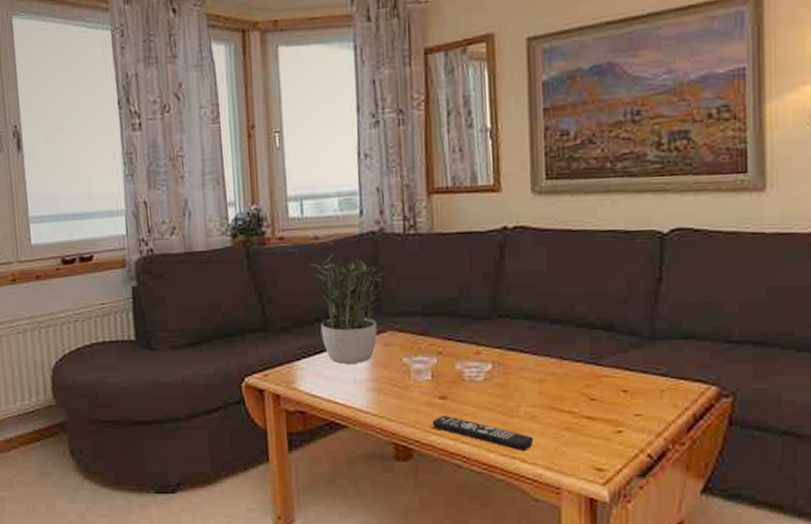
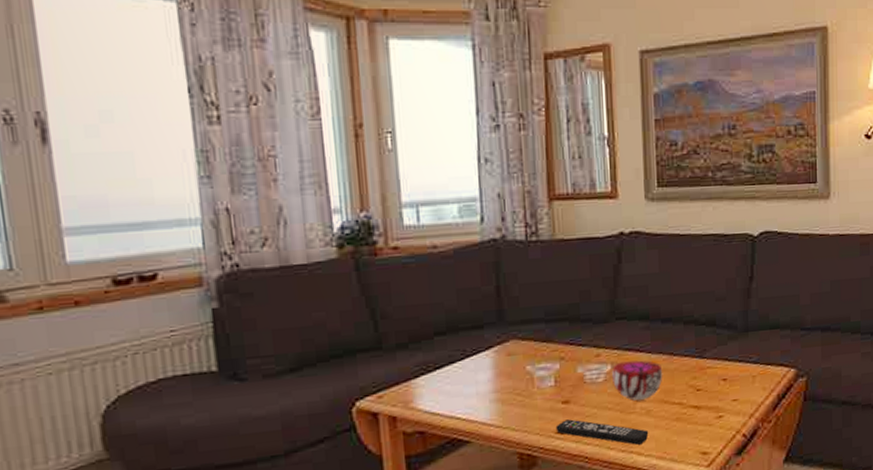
potted plant: present [308,253,385,364] -> none [426,263,507,378]
decorative bowl: none [493,361,551,403] -> present [612,360,663,401]

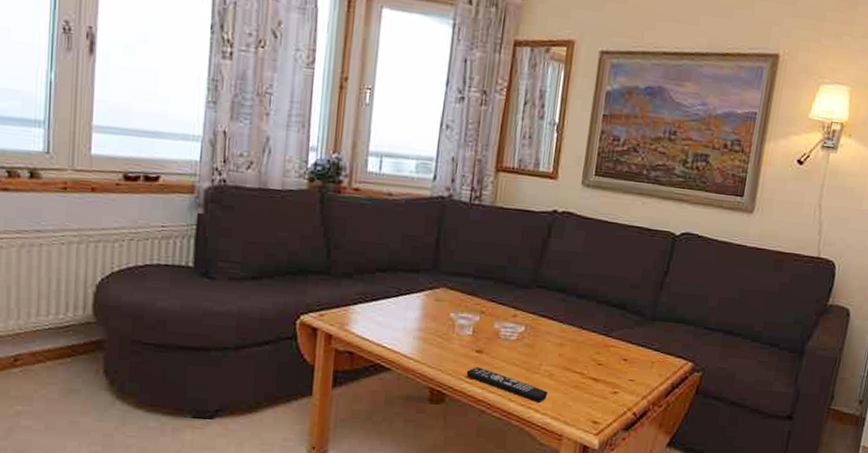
decorative bowl: present [612,360,663,401] -> none [524,326,571,363]

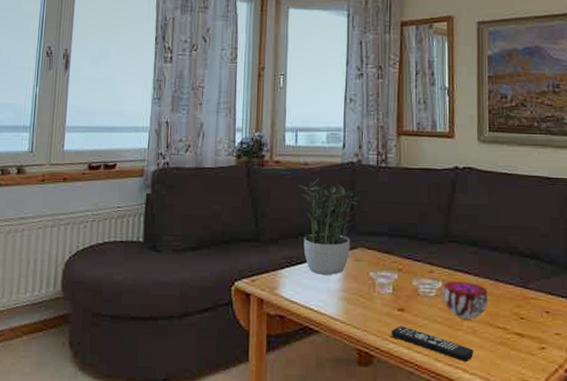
potted plant: none [378,211,447,314] -> present [298,178,360,275]
decorative bowl: none [524,326,571,363] -> present [443,281,489,319]

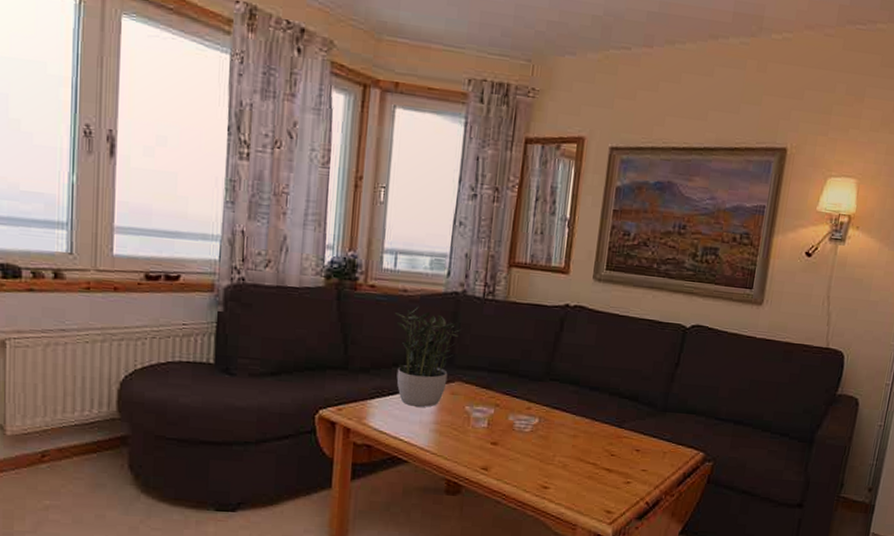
remote control: present [391,326,474,362] -> none [482,459,563,493]
decorative bowl: present [443,281,489,319] -> none [538,418,584,454]

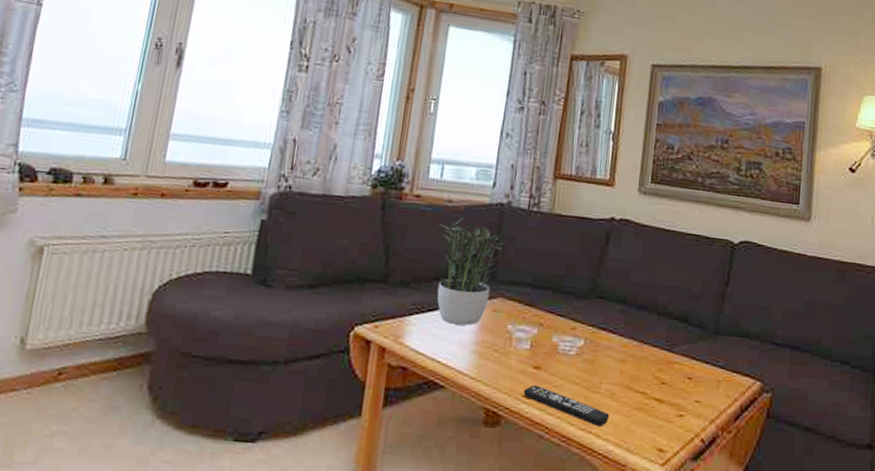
remote control: none [482,459,563,493] -> present [523,385,610,426]

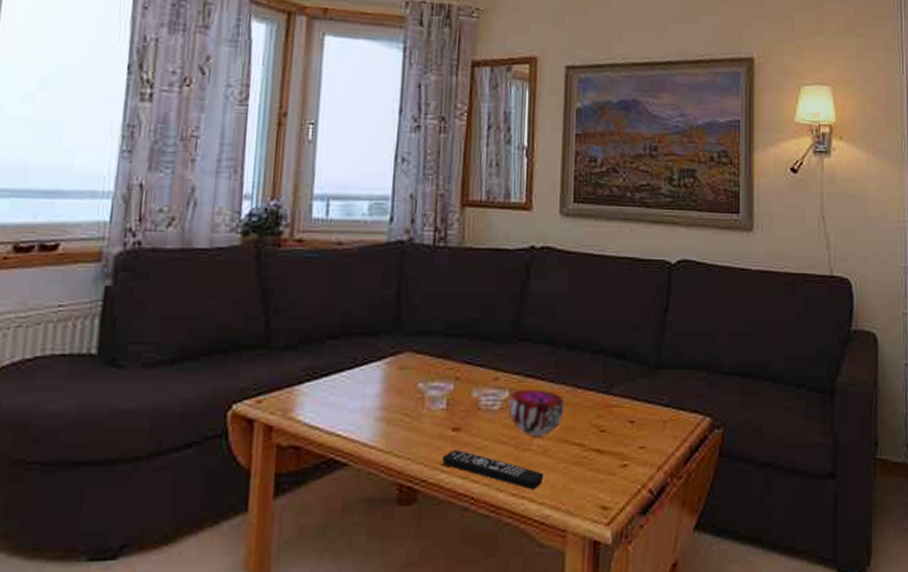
potted plant: present [437,218,505,326] -> none [327,262,409,389]
decorative bowl: none [583,339,632,381] -> present [509,389,565,435]

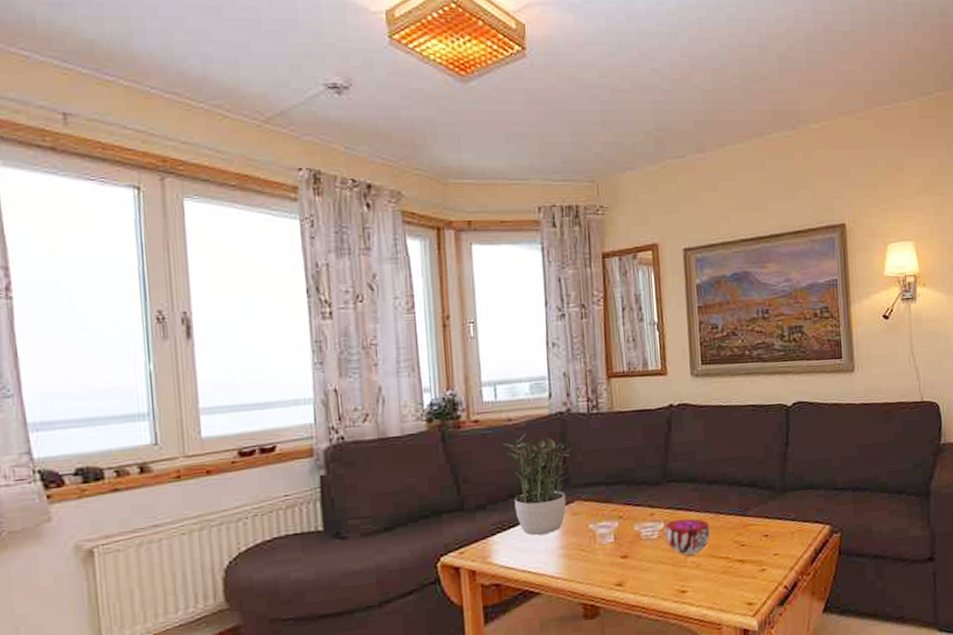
potted plant: none [327,262,409,389] -> present [502,433,572,535]
remote control: present [442,450,544,489] -> none [615,572,699,596]

